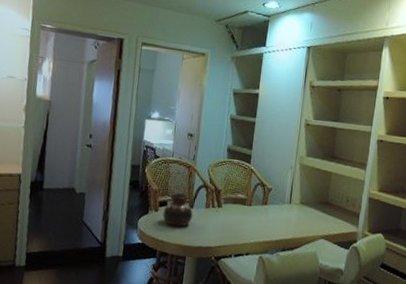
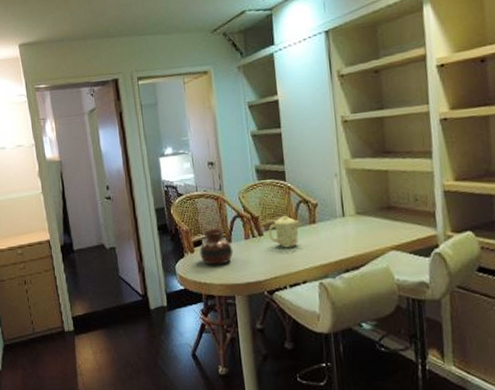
mug: none [226,193,254,222] -> present [268,215,299,248]

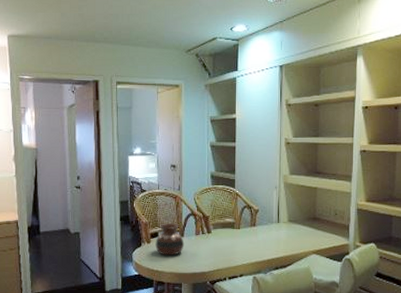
mug: present [268,215,299,248] -> none [216,217,242,245]

